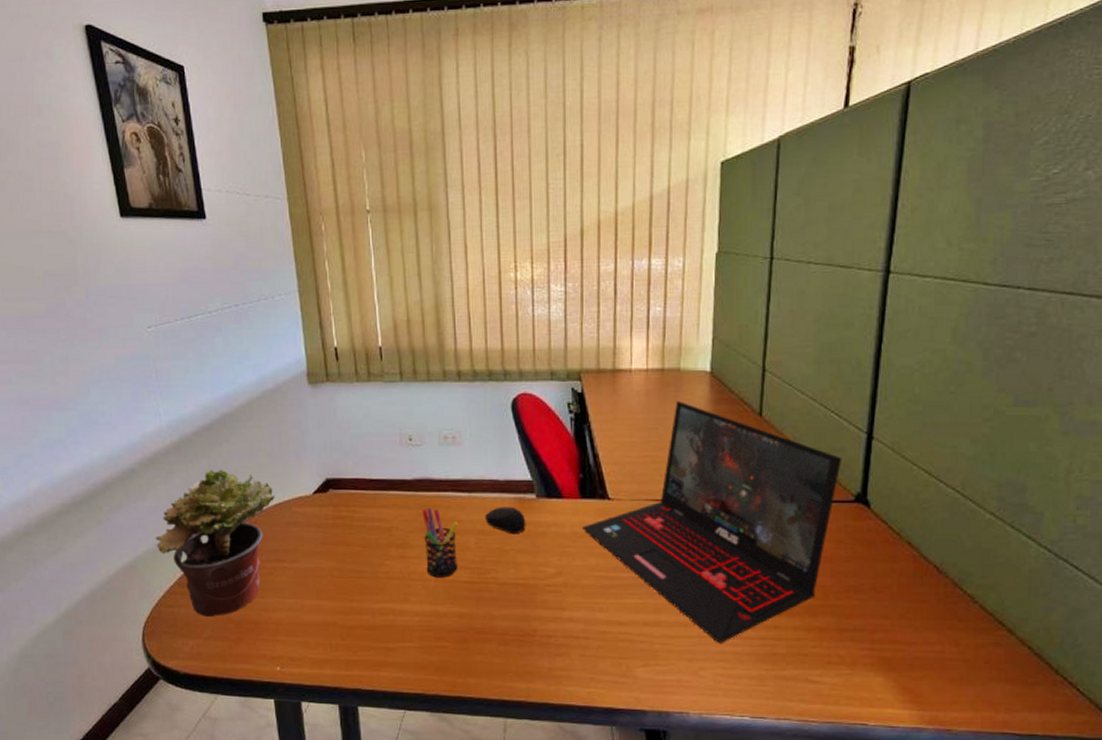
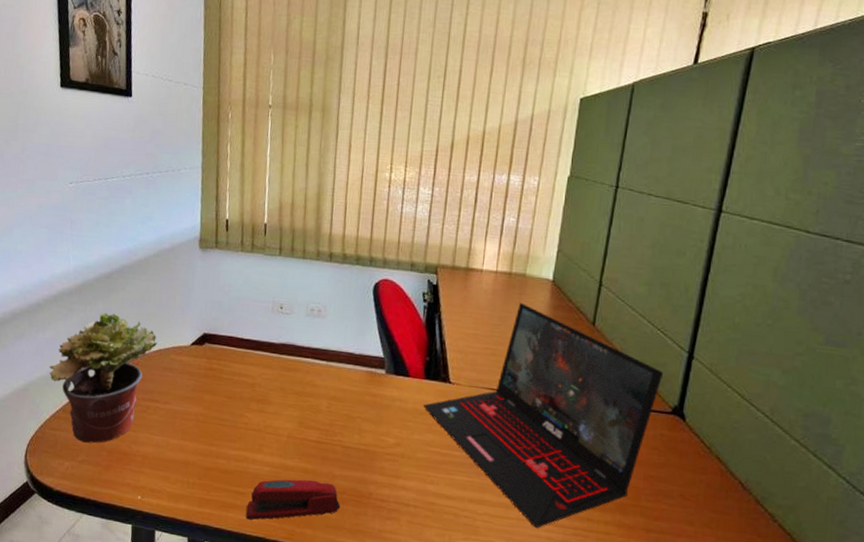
stapler: none [400,624,504,677] -> present [246,479,341,520]
pen holder: present [422,509,459,578] -> none [281,370,314,435]
computer mouse: present [484,506,526,535] -> none [337,377,374,404]

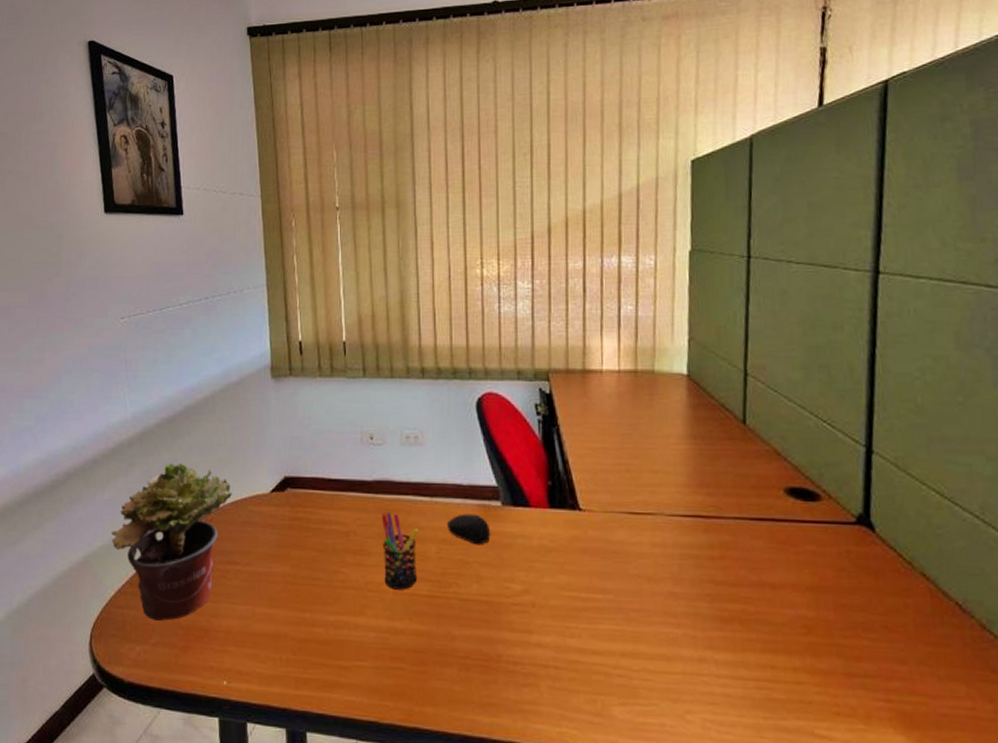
stapler: present [246,479,341,520] -> none [353,644,465,701]
pen holder: none [281,370,314,435] -> present [381,513,419,590]
computer mouse: none [337,377,374,404] -> present [446,513,491,545]
laptop: present [424,302,664,529] -> none [552,404,839,684]

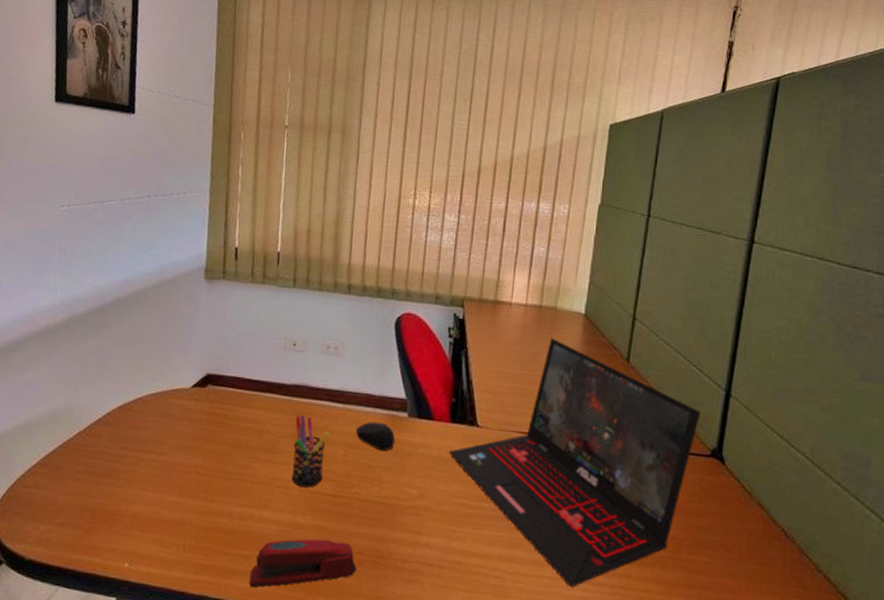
potted plant: present [111,462,233,621] -> none [27,350,155,503]
stapler: none [353,644,465,701] -> present [249,539,357,588]
laptop: none [552,404,839,684] -> present [449,337,702,588]

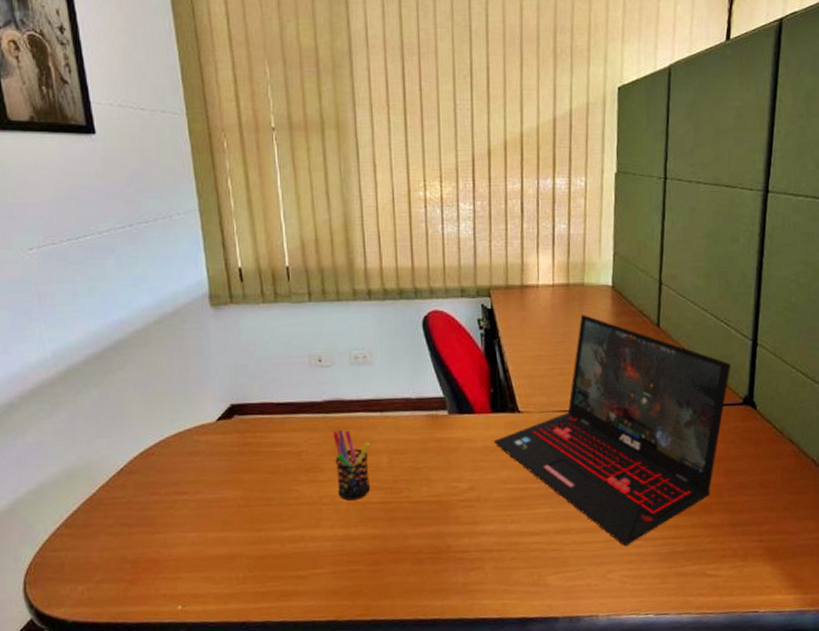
stapler: present [249,539,357,588] -> none [311,545,418,605]
computer mouse: present [355,421,396,452] -> none [396,424,439,452]

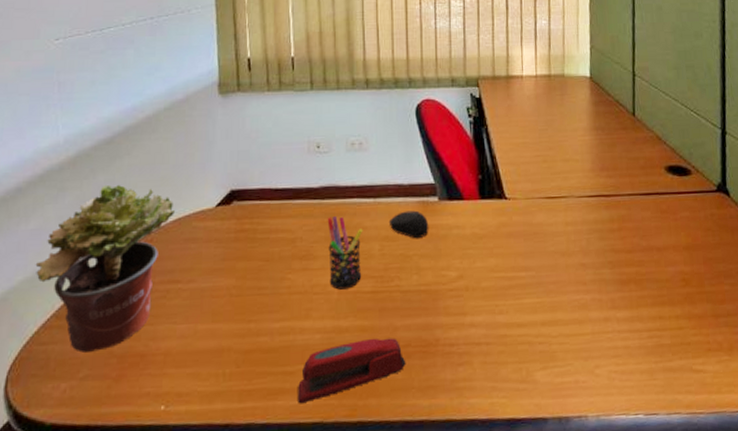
potted plant: none [38,399,176,558] -> present [35,184,176,353]
stapler: none [311,545,418,605] -> present [298,338,406,404]
computer mouse: none [396,424,439,452] -> present [388,210,429,239]
laptop: present [494,314,732,547] -> none [482,103,704,340]

